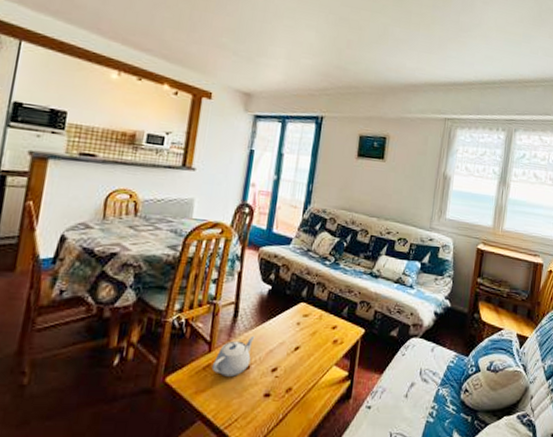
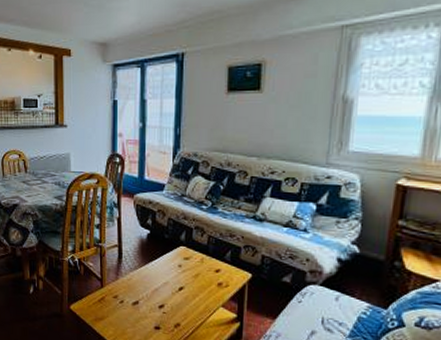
teapot: present [211,335,255,377] -> none [105,275,140,310]

